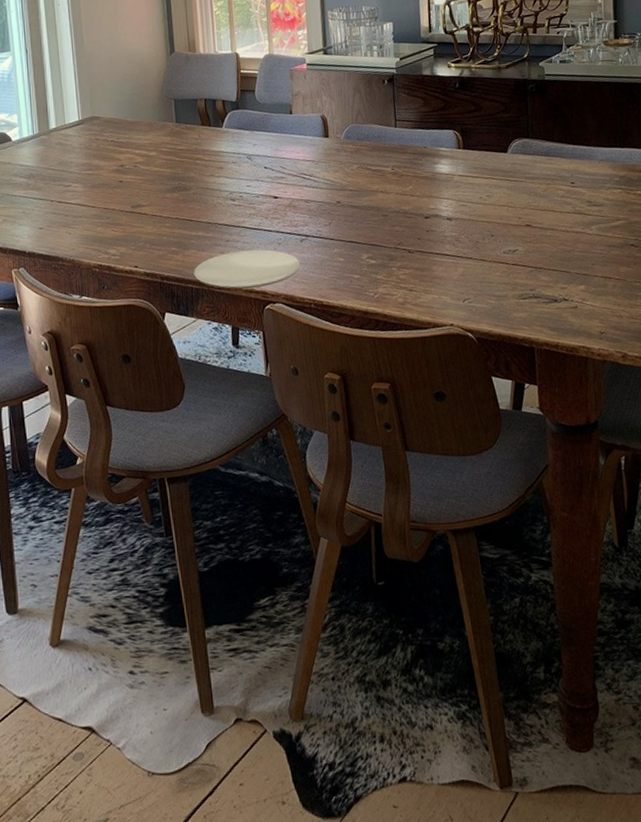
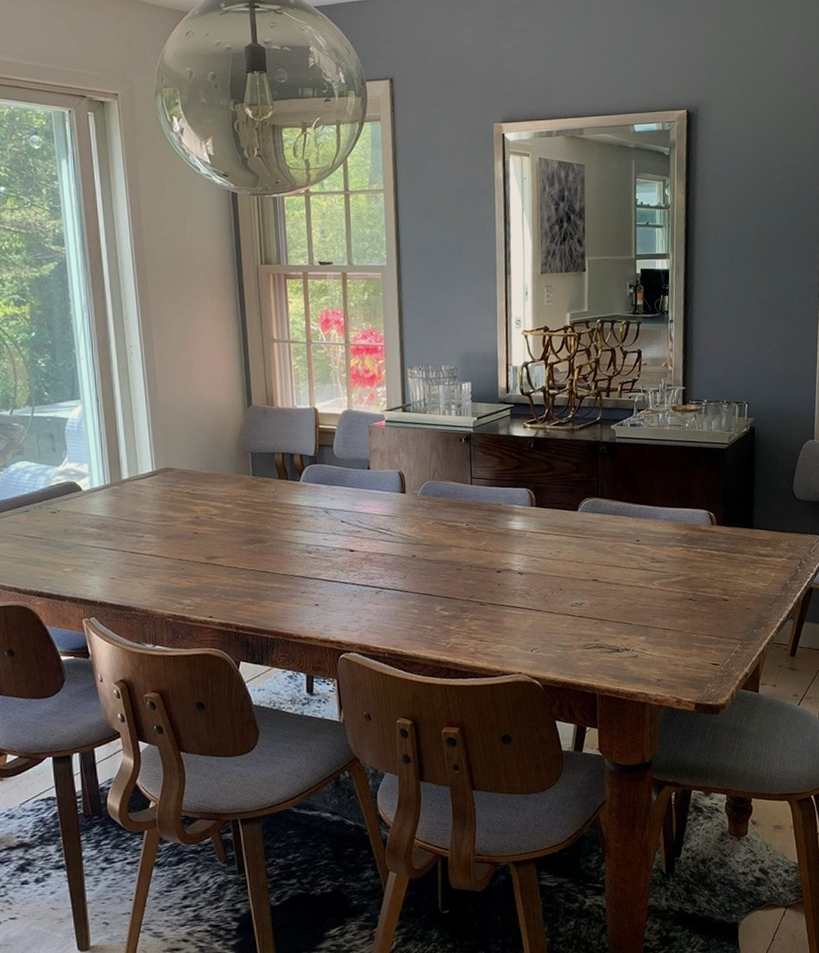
plate: present [194,249,301,289] -> none [269,600,376,639]

